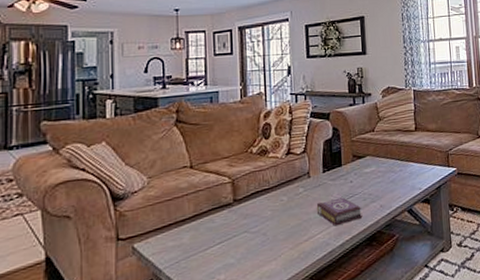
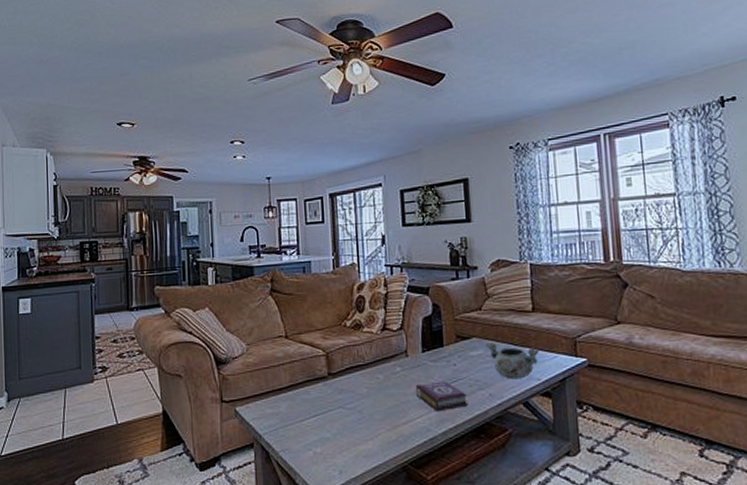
decorative bowl: none [378,159,421,191] -> present [486,342,540,380]

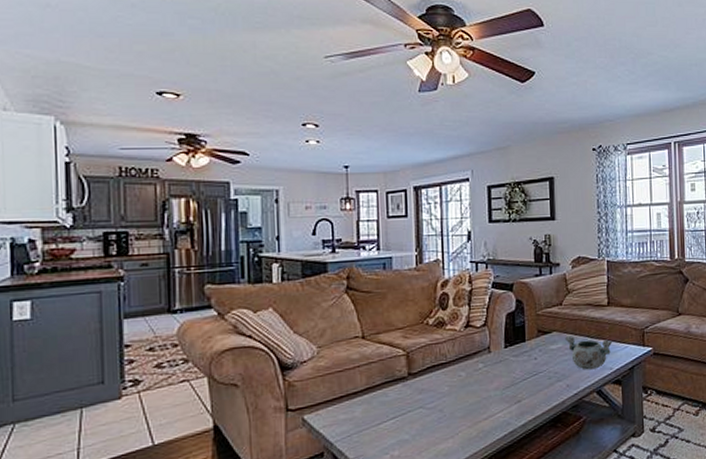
book: present [415,381,469,412] -> none [497,375,547,405]

